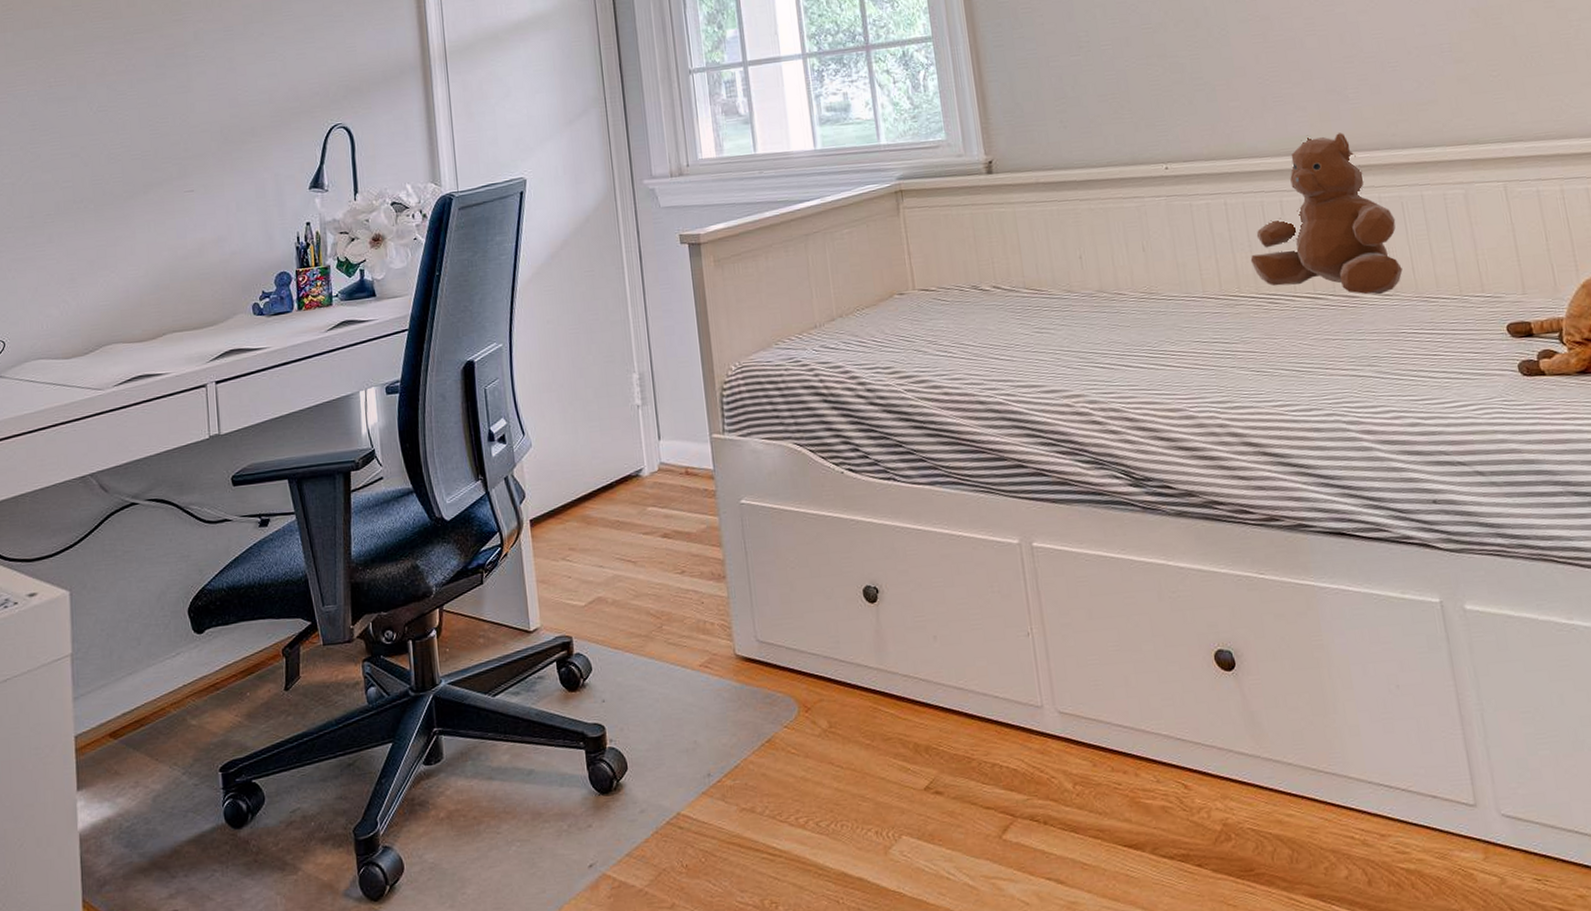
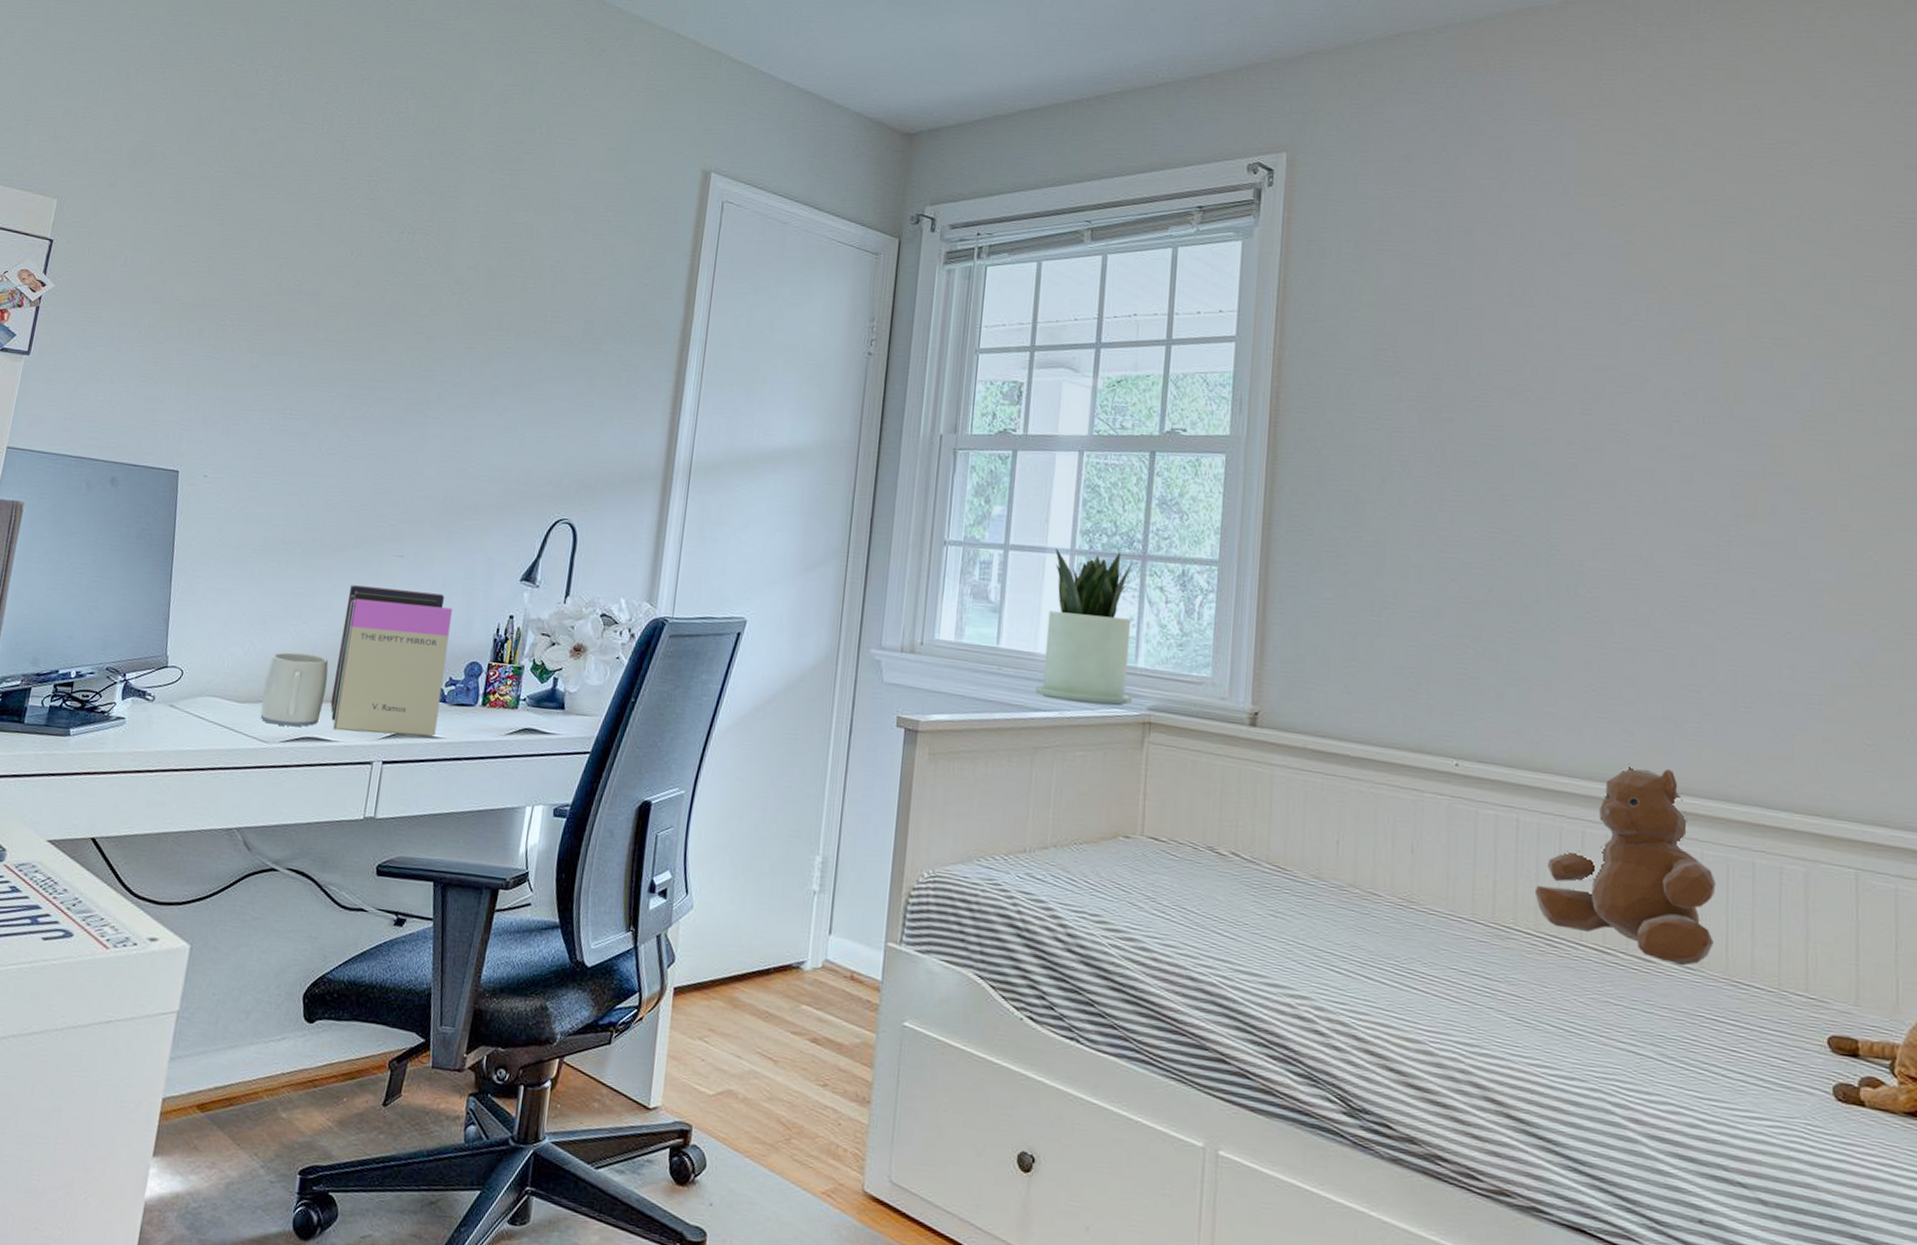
mug: none [86,299,147,372] -> present [260,652,329,727]
books: none [149,217,260,364] -> present [330,585,453,737]
planter: none [789,48,884,189] -> present [1034,548,1135,706]

